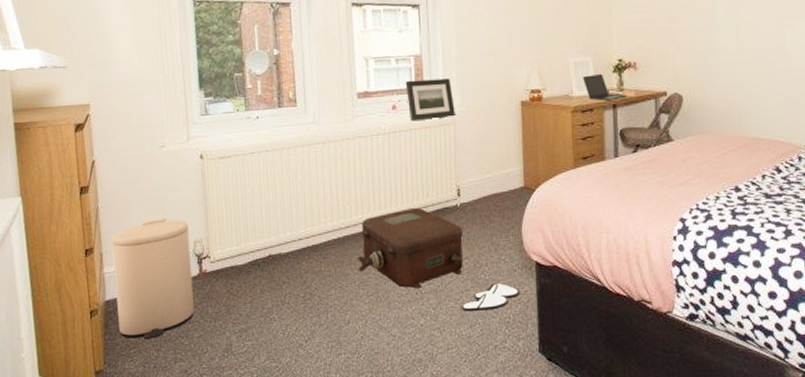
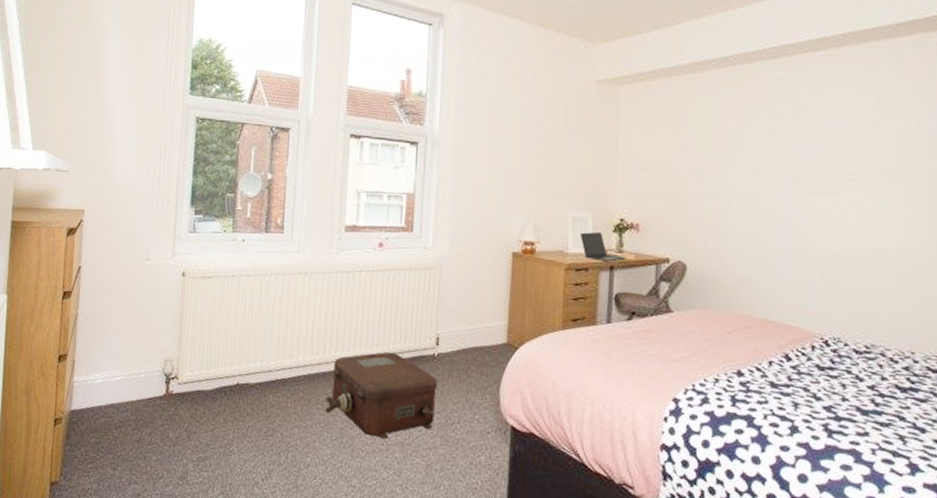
pedal bin: present [112,218,194,340] -> none [80,332,161,457]
picture frame: present [405,78,455,122] -> none [394,218,443,262]
slippers: present [461,282,520,311] -> none [427,443,492,472]

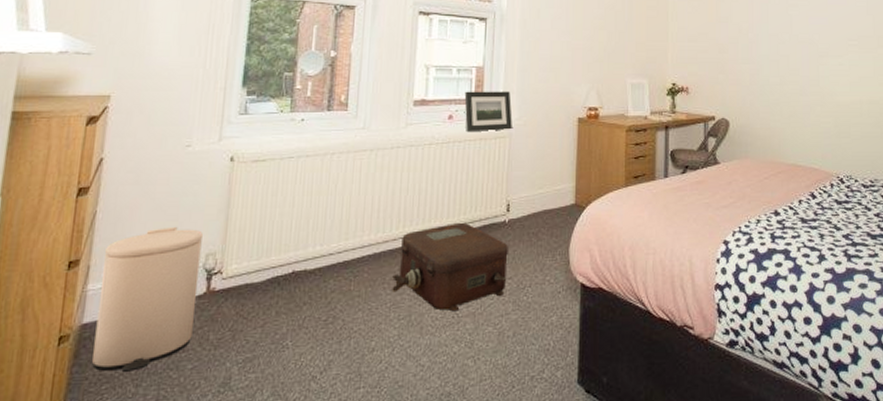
pedal bin: none [80,332,161,457] -> present [92,226,203,373]
picture frame: none [394,218,443,262] -> present [464,91,512,133]
laptop: present [580,231,626,262] -> none [639,95,678,122]

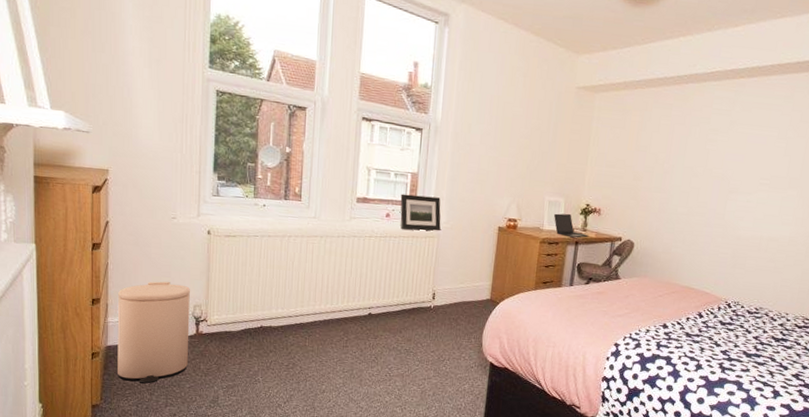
suitcase: present [392,222,508,312] -> none [338,303,432,372]
laptop: none [639,95,678,122] -> present [554,213,588,238]

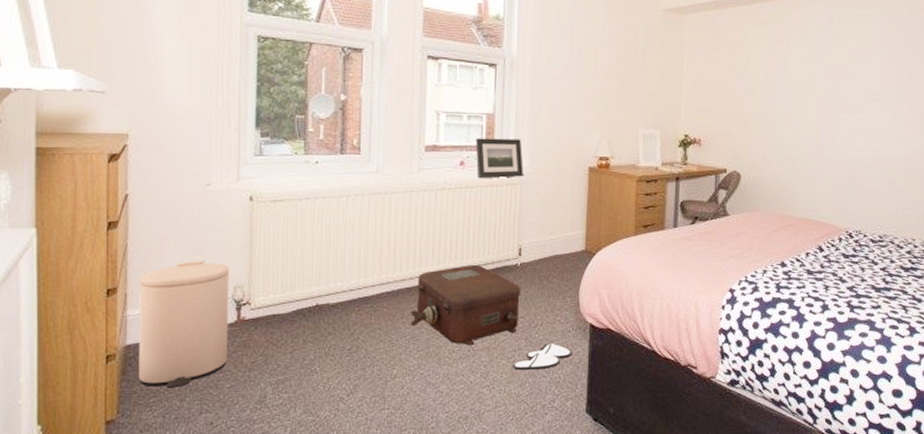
suitcase: none [338,303,432,372] -> present [410,264,520,346]
slippers: none [422,375,474,397] -> present [513,342,573,370]
laptop: present [554,213,588,238] -> none [650,146,690,173]

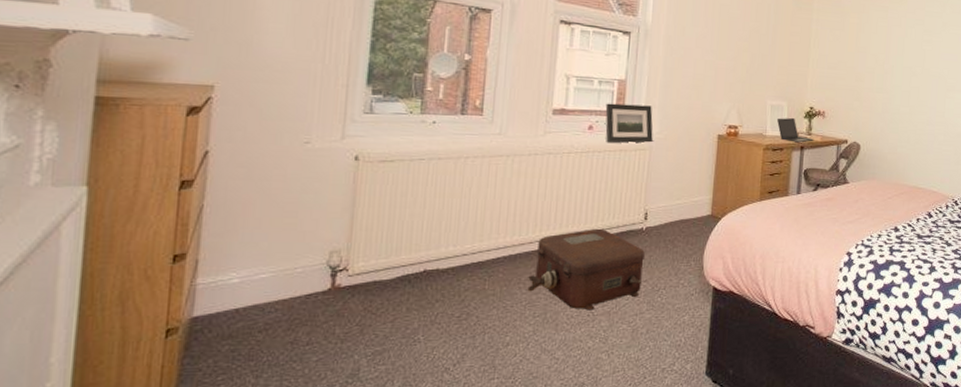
pedal bin: present [139,260,229,389] -> none [206,223,325,365]
slippers: present [513,342,573,370] -> none [633,306,695,334]
laptop: none [650,146,690,173] -> present [777,117,814,143]

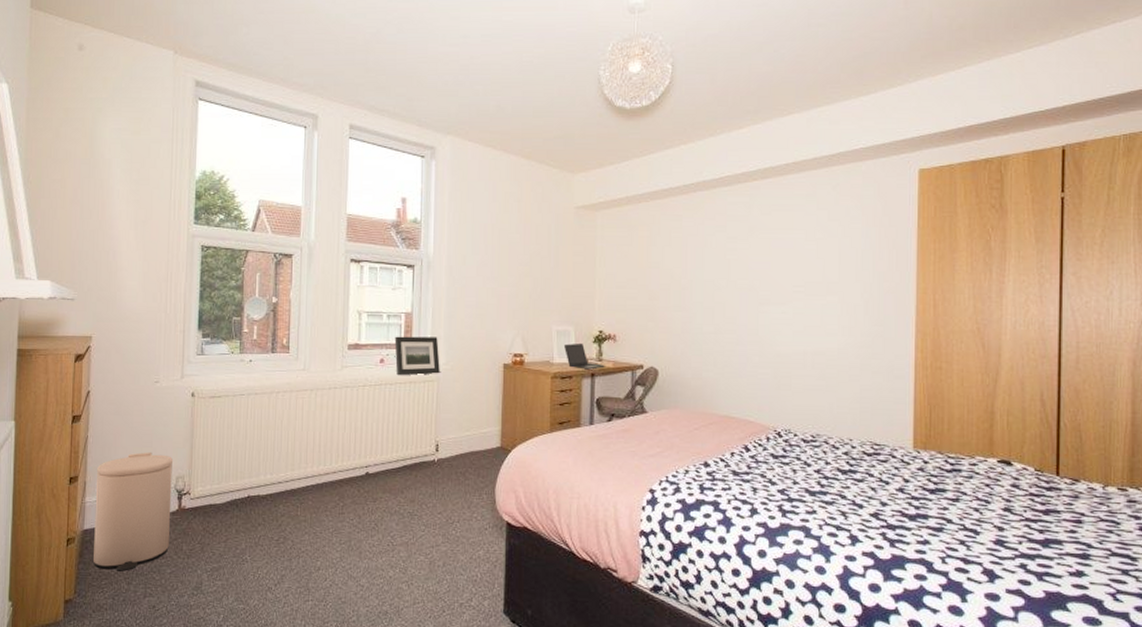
pedal bin: none [206,223,325,365] -> present [93,451,172,573]
suitcase: present [527,228,645,311] -> none [333,459,438,540]

